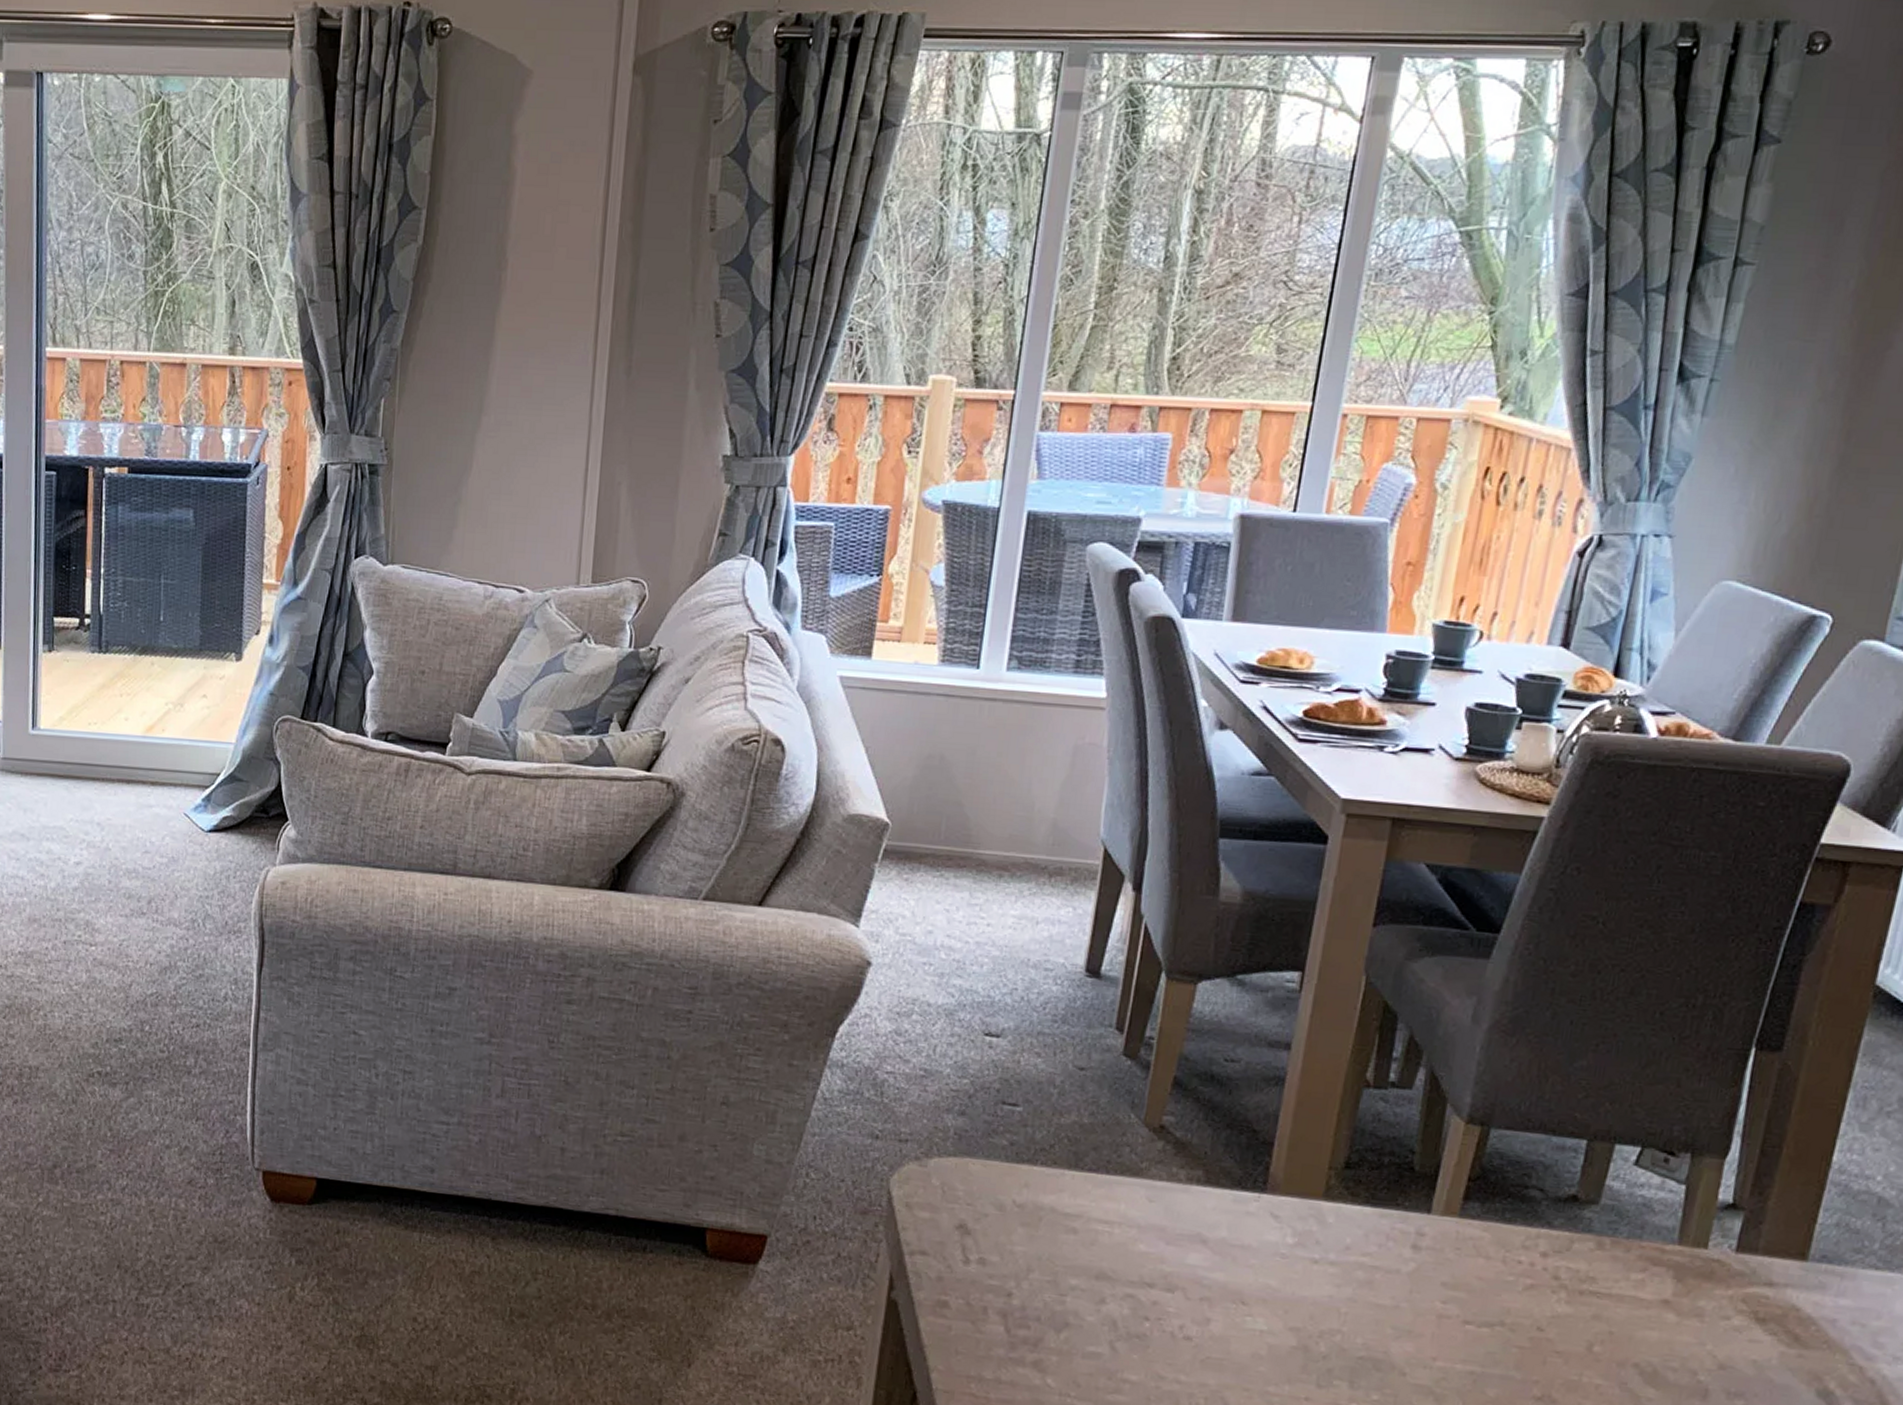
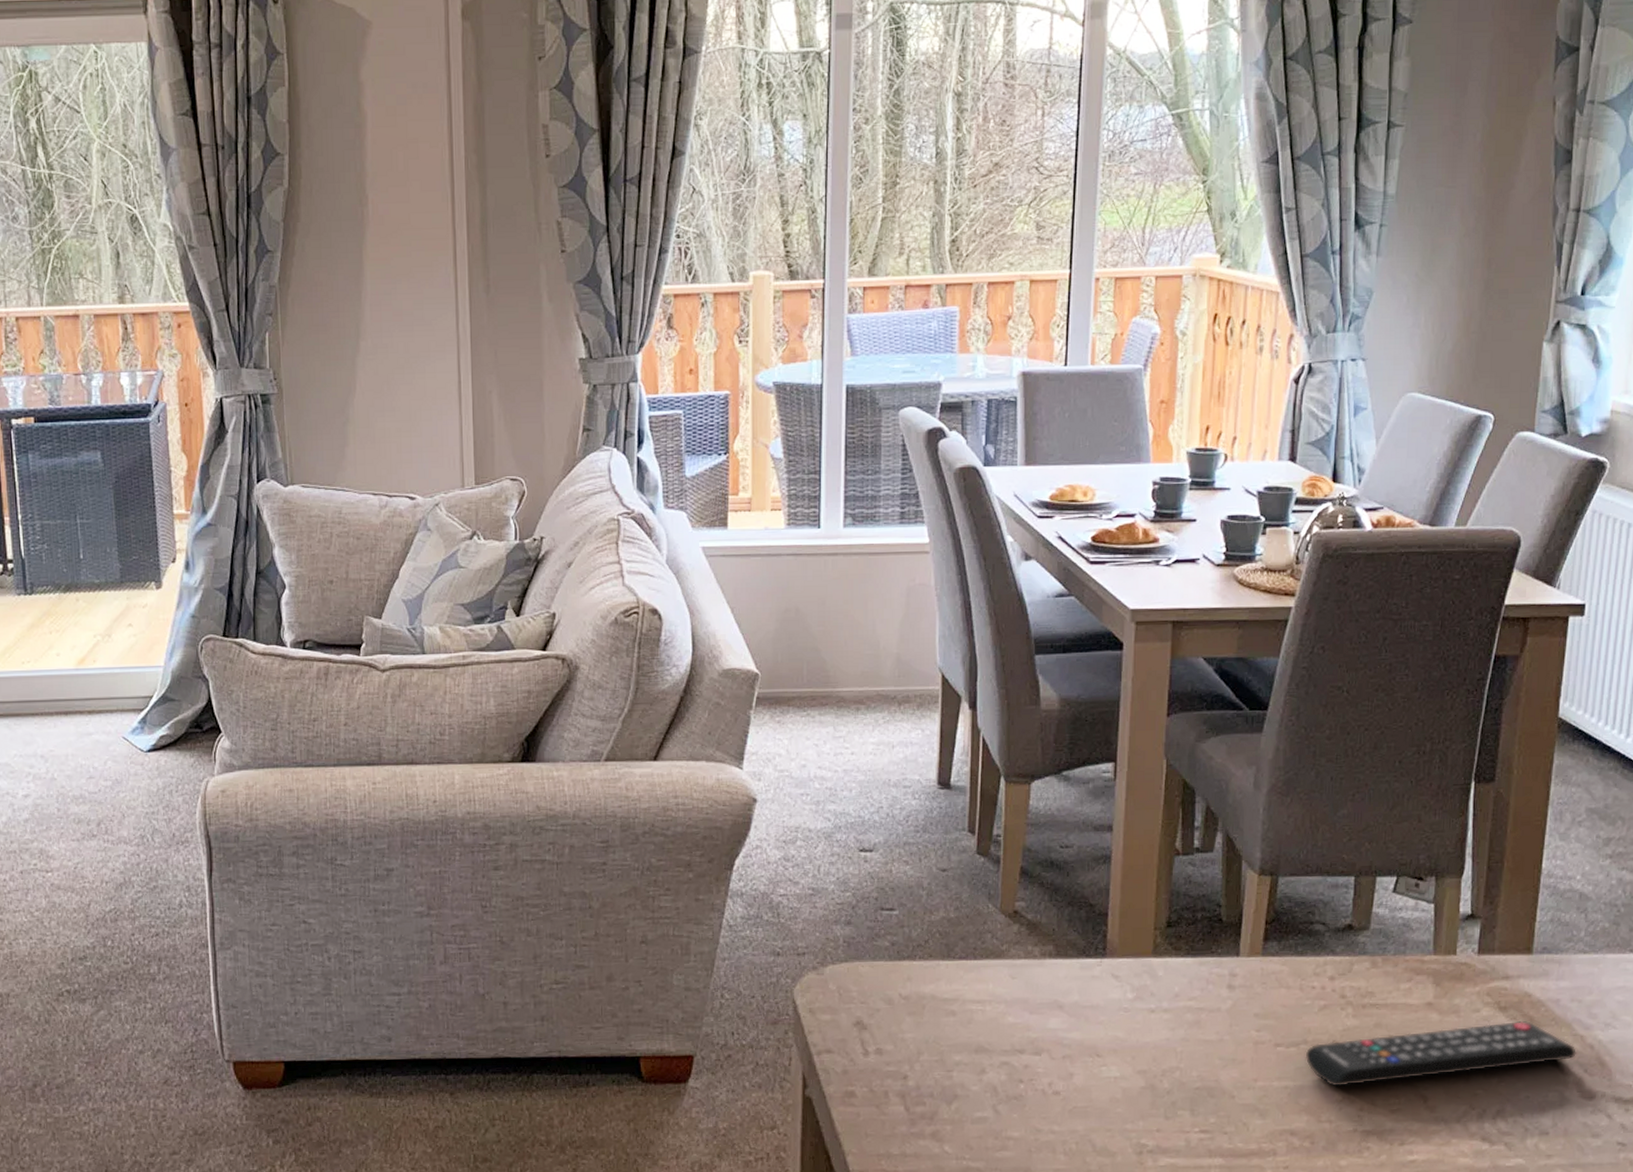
remote control: none [1499,1328,1853,1393] -> present [1305,1020,1577,1087]

